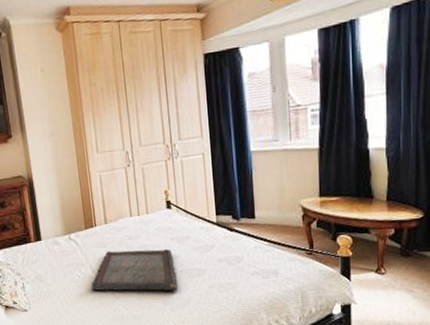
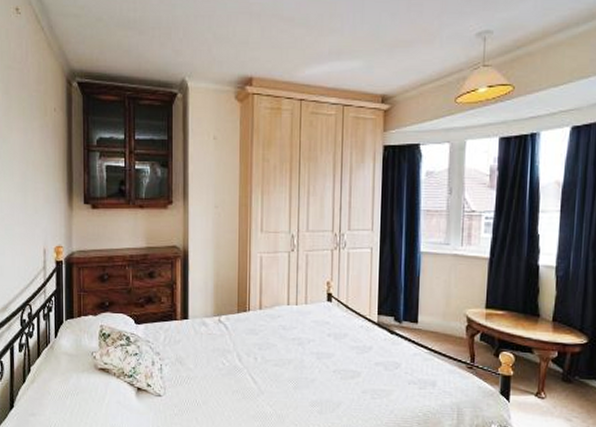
serving tray: present [91,249,179,291] -> none [235,339,330,392]

